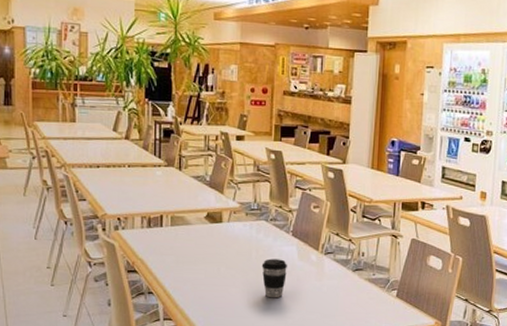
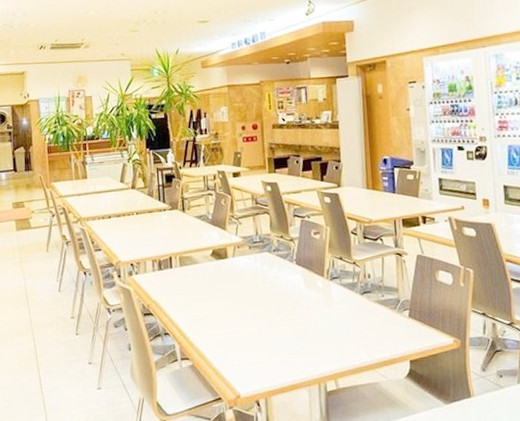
coffee cup: present [261,258,287,298] -> none [269,289,295,330]

